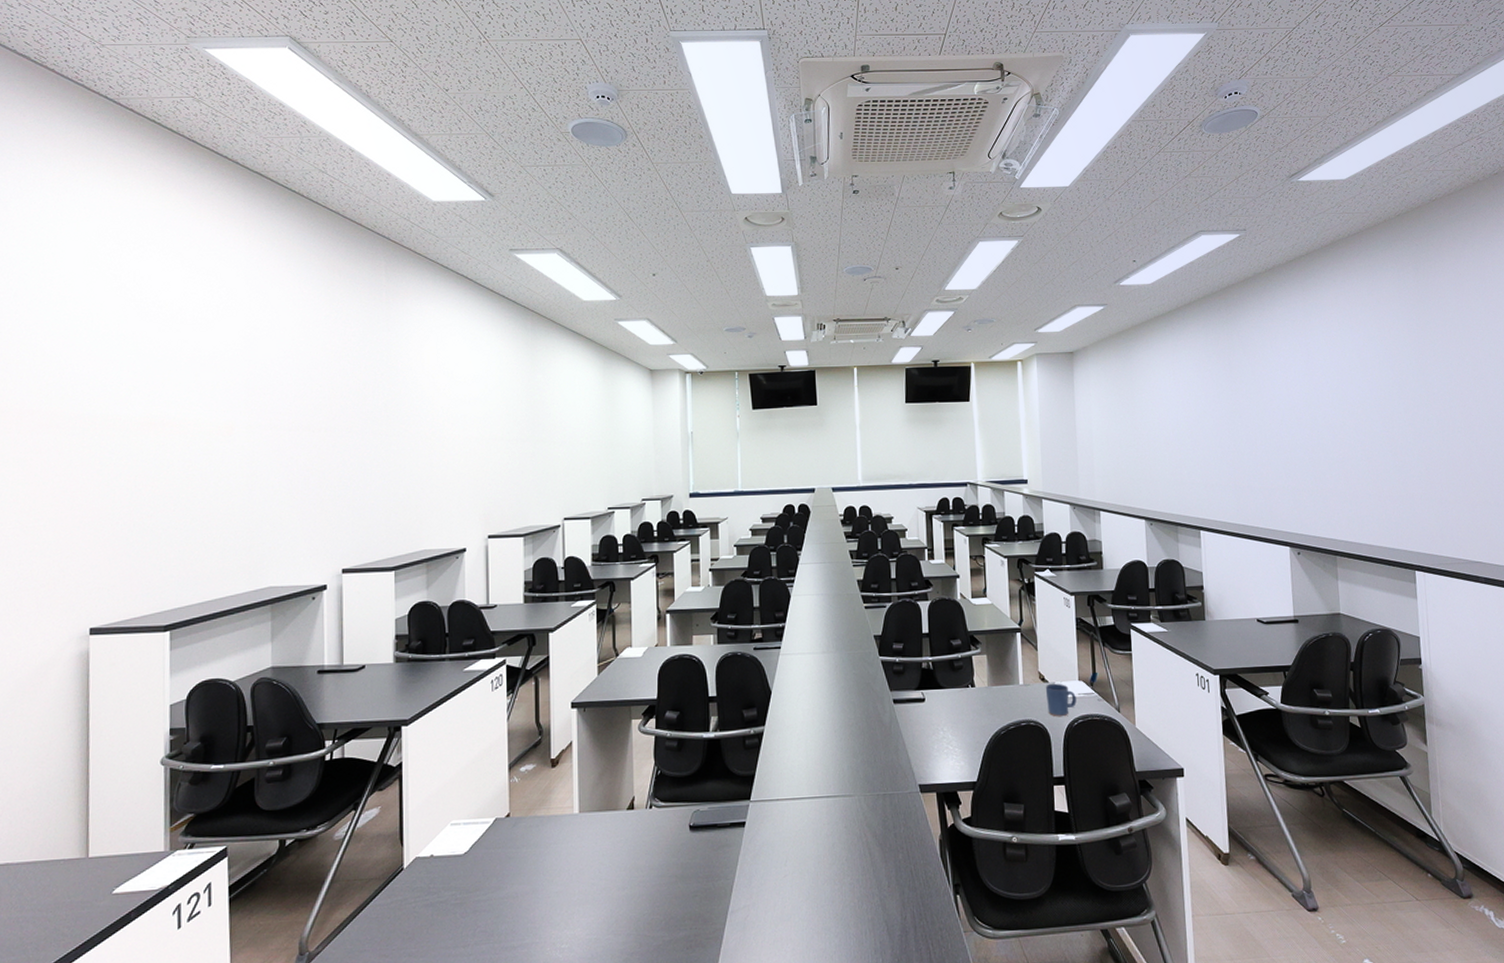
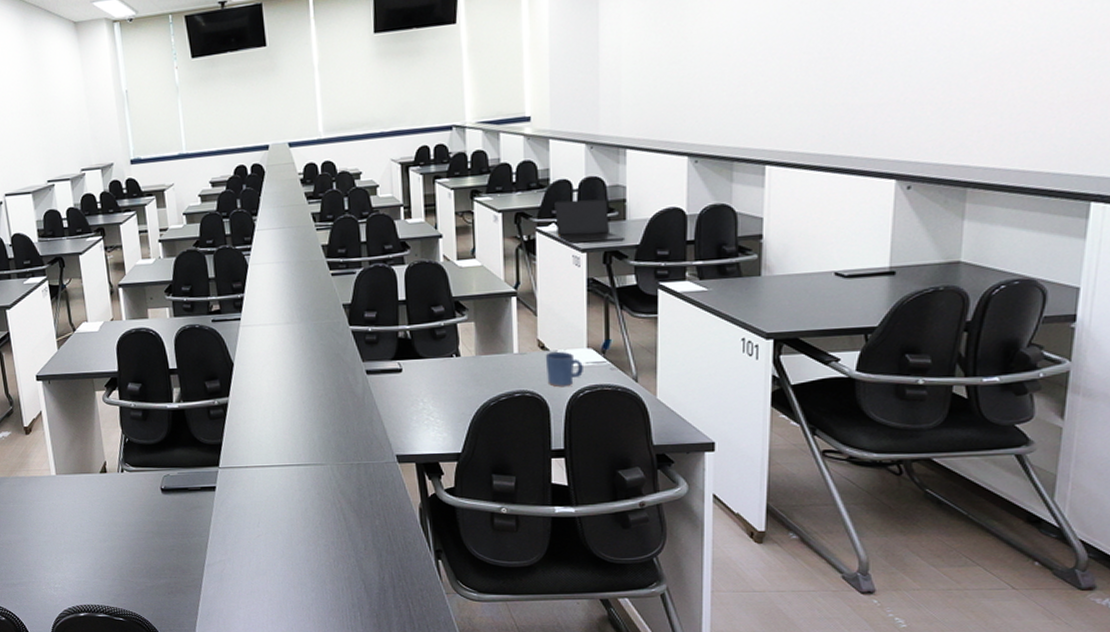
laptop: none [1048,550,1103,588] -> present [554,199,624,244]

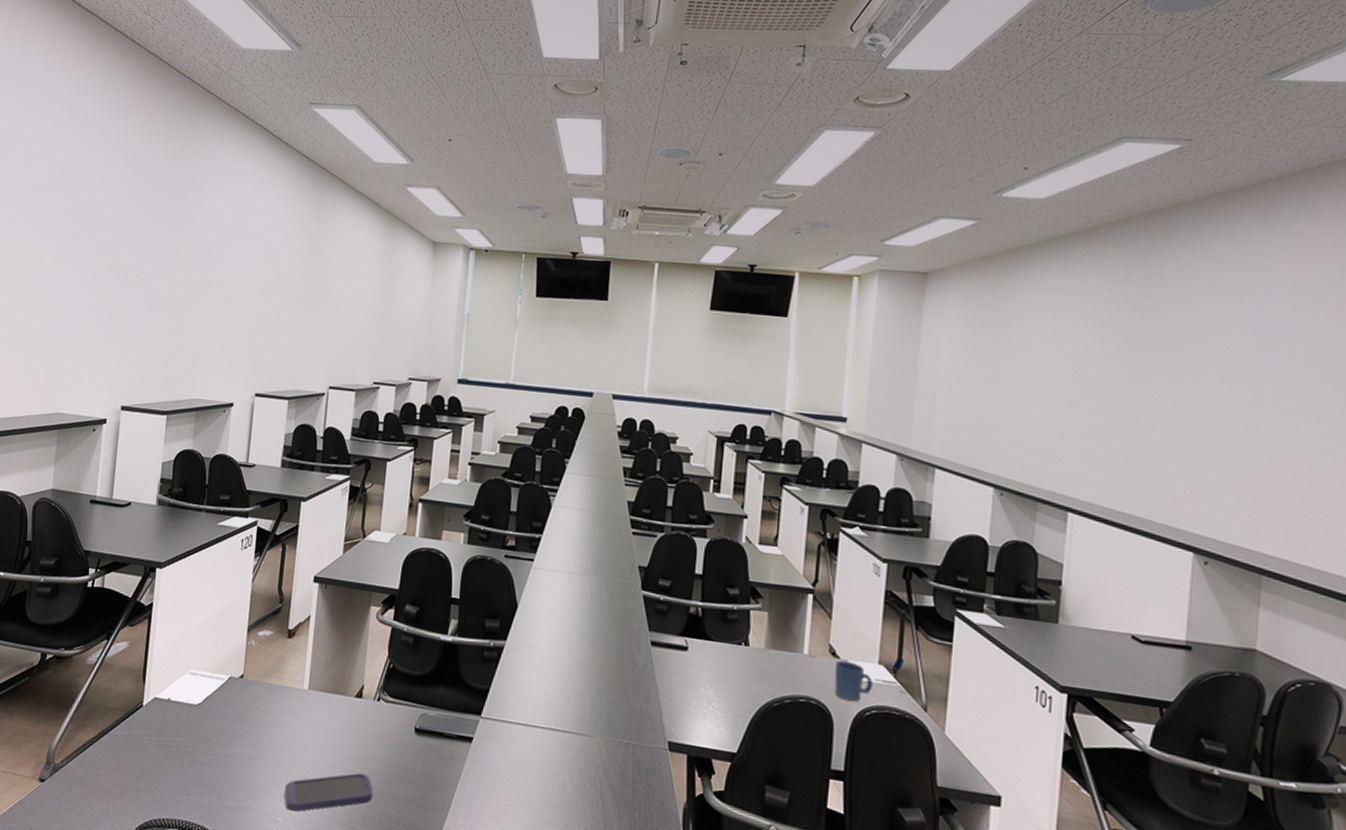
mobile phone: none [55,536,135,577] -> present [284,773,373,812]
laptop: present [554,199,624,244] -> none [860,505,926,559]

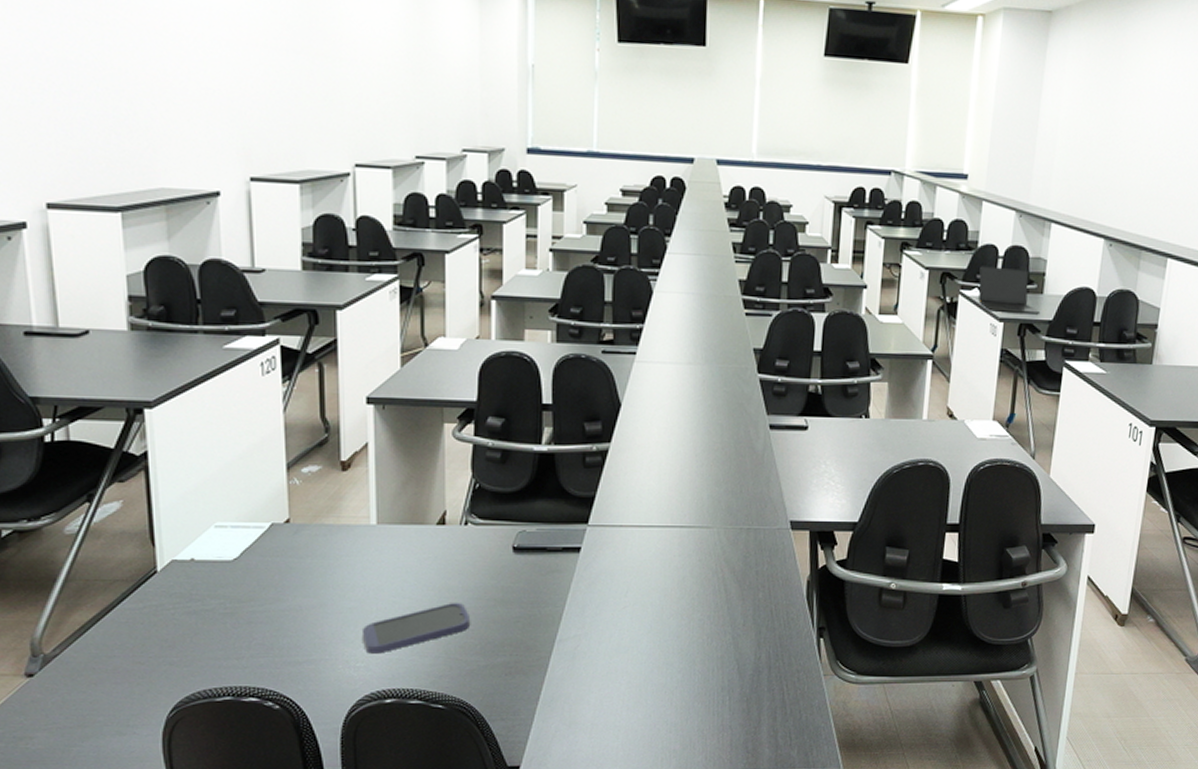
mug: present [834,660,873,703] -> none [951,421,987,459]
laptop: none [860,505,926,559] -> present [978,266,1039,315]

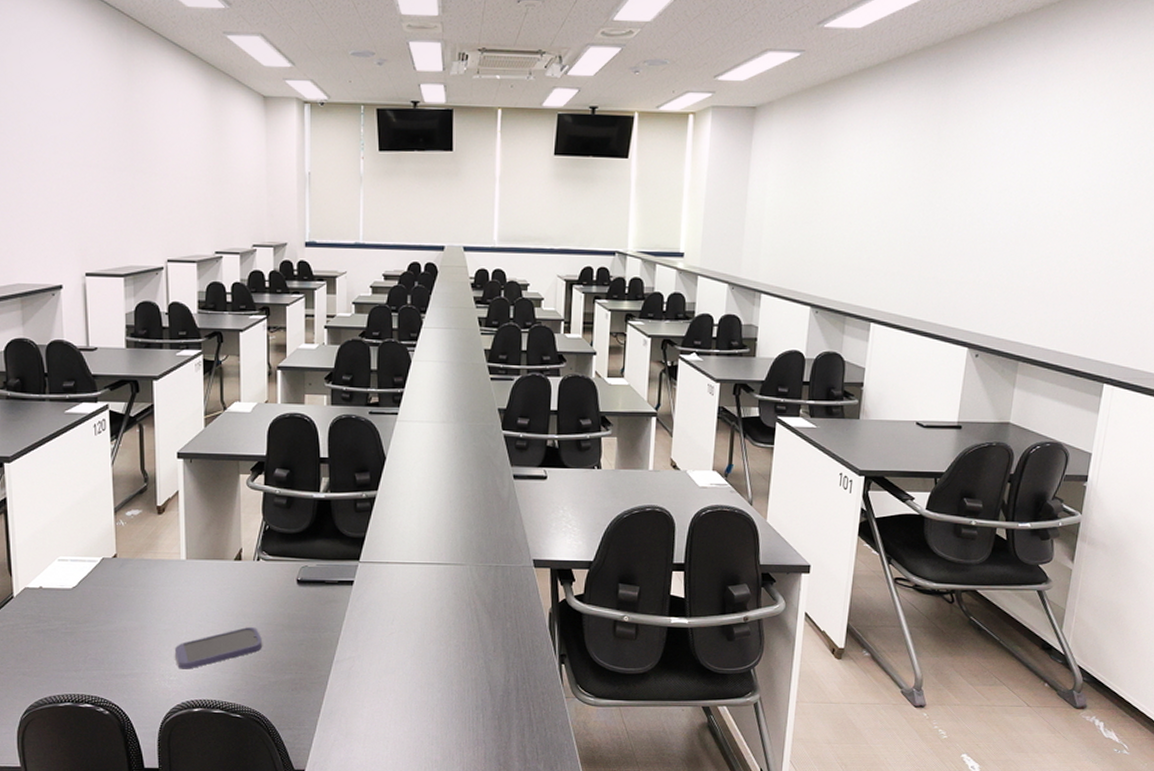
laptop: present [978,266,1039,315] -> none [696,333,752,376]

